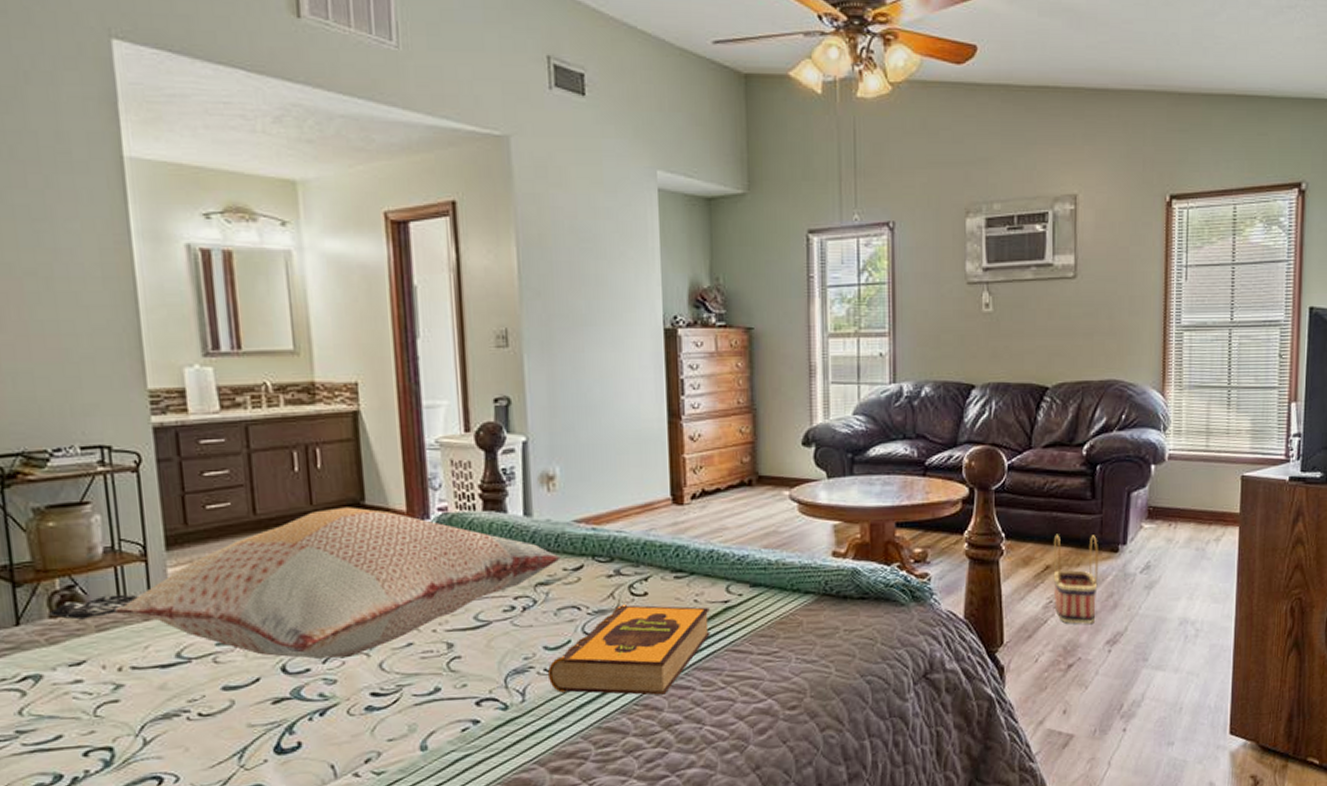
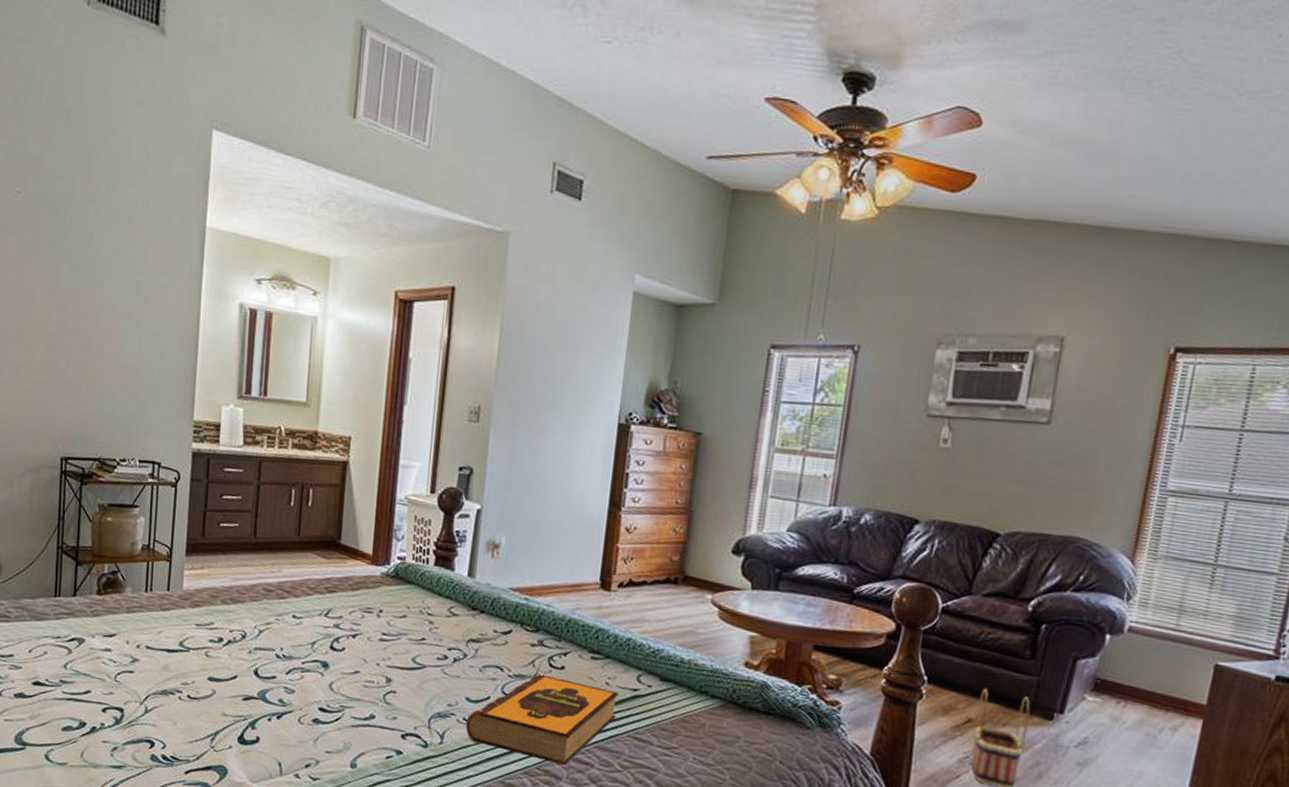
decorative pillow: present [49,507,561,660] -> none [97,542,493,674]

